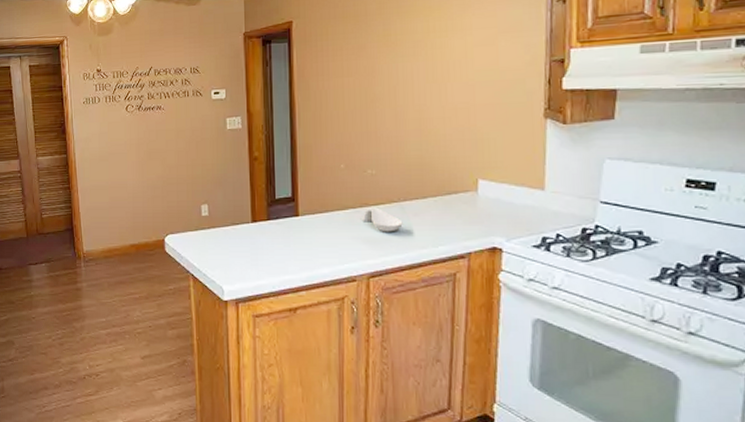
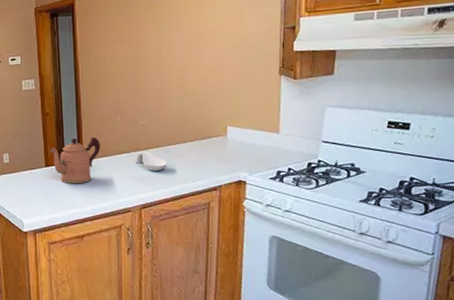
coffeepot: none [257,188,320,243] -> present [49,137,101,184]

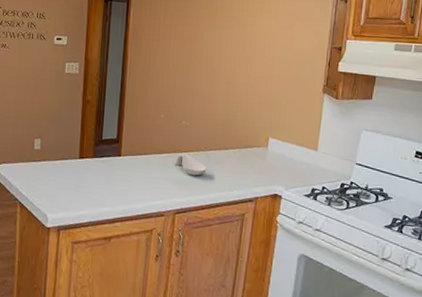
coffeepot: present [49,137,101,184] -> none [85,130,141,180]

